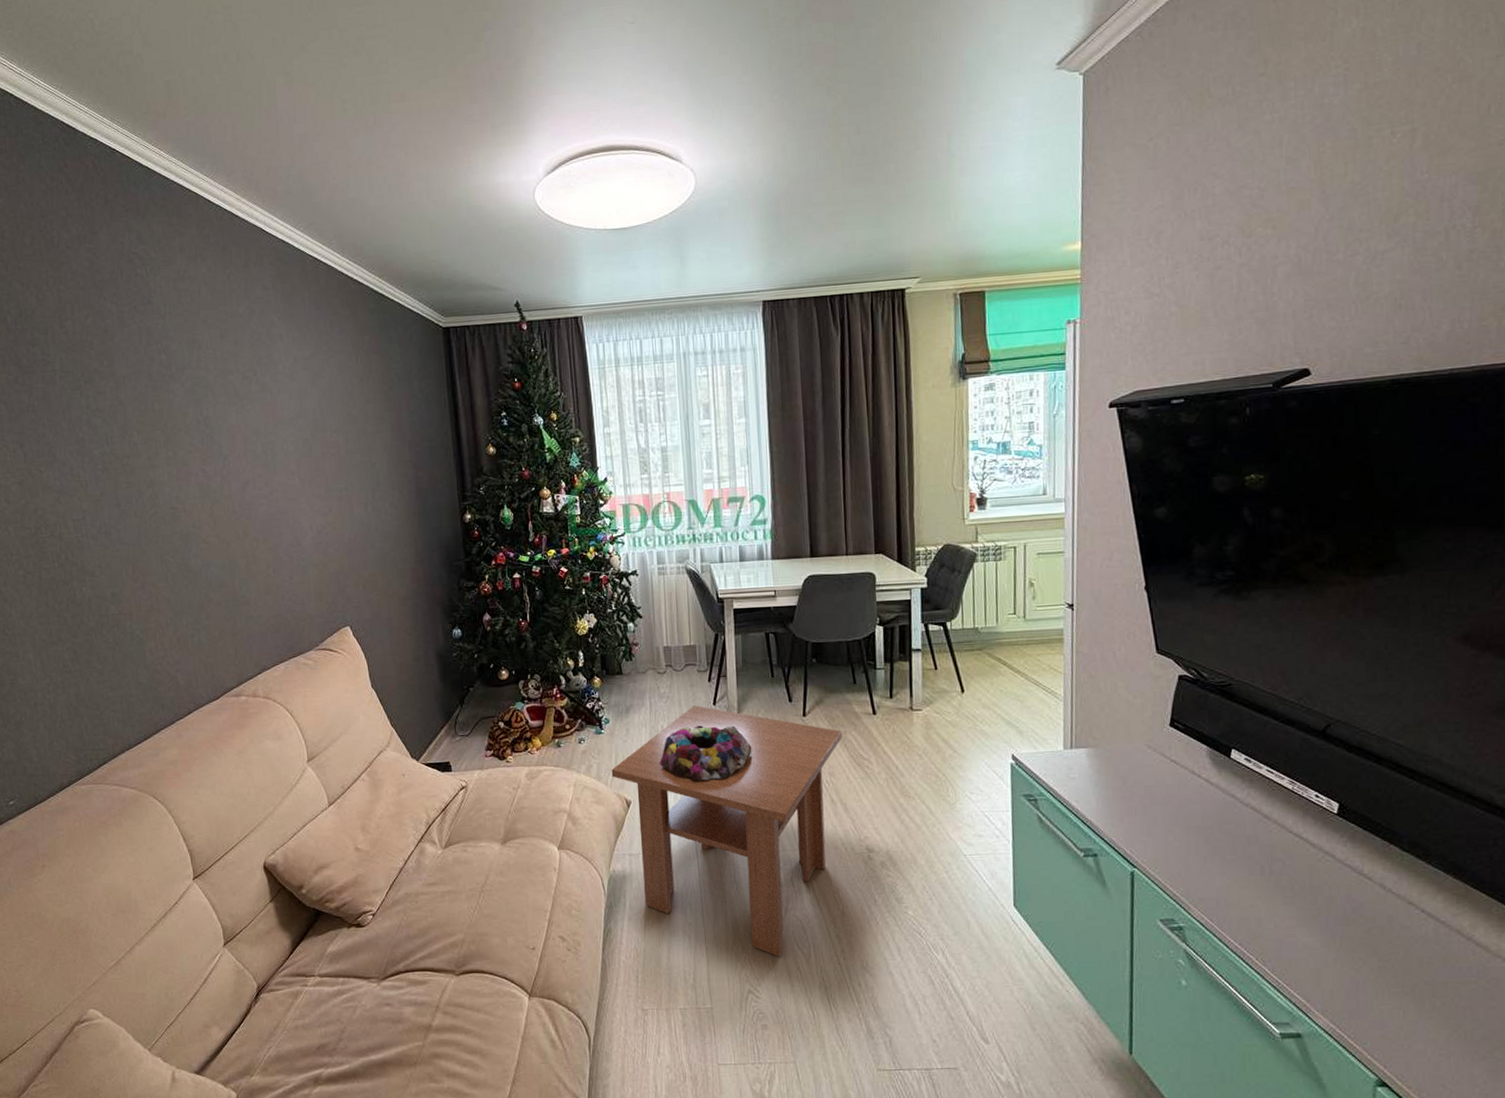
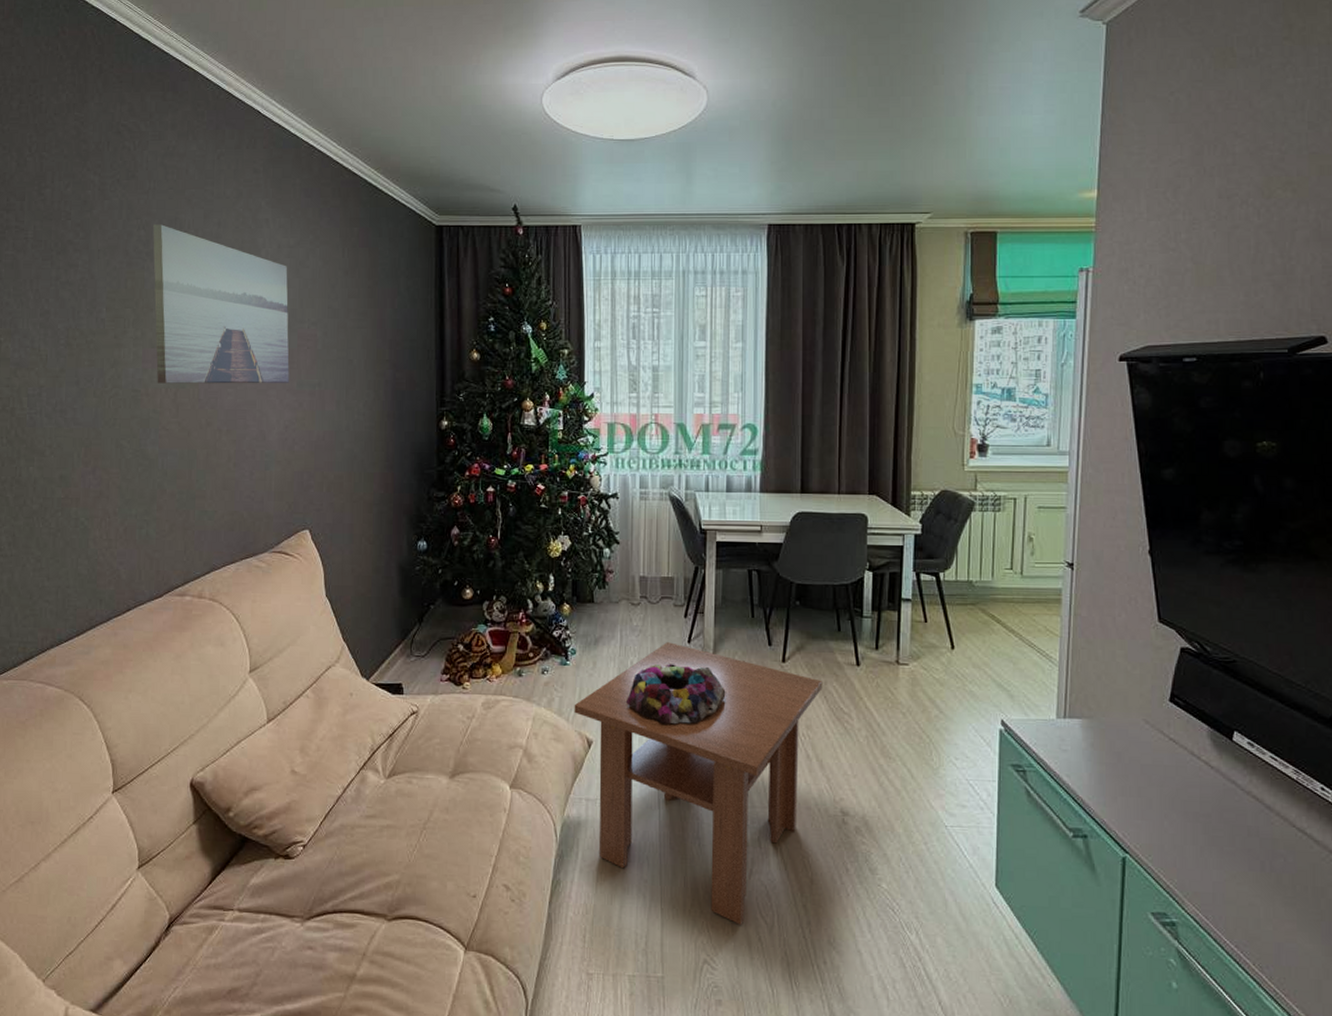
wall art: none [173,347,317,500] -> present [153,224,290,384]

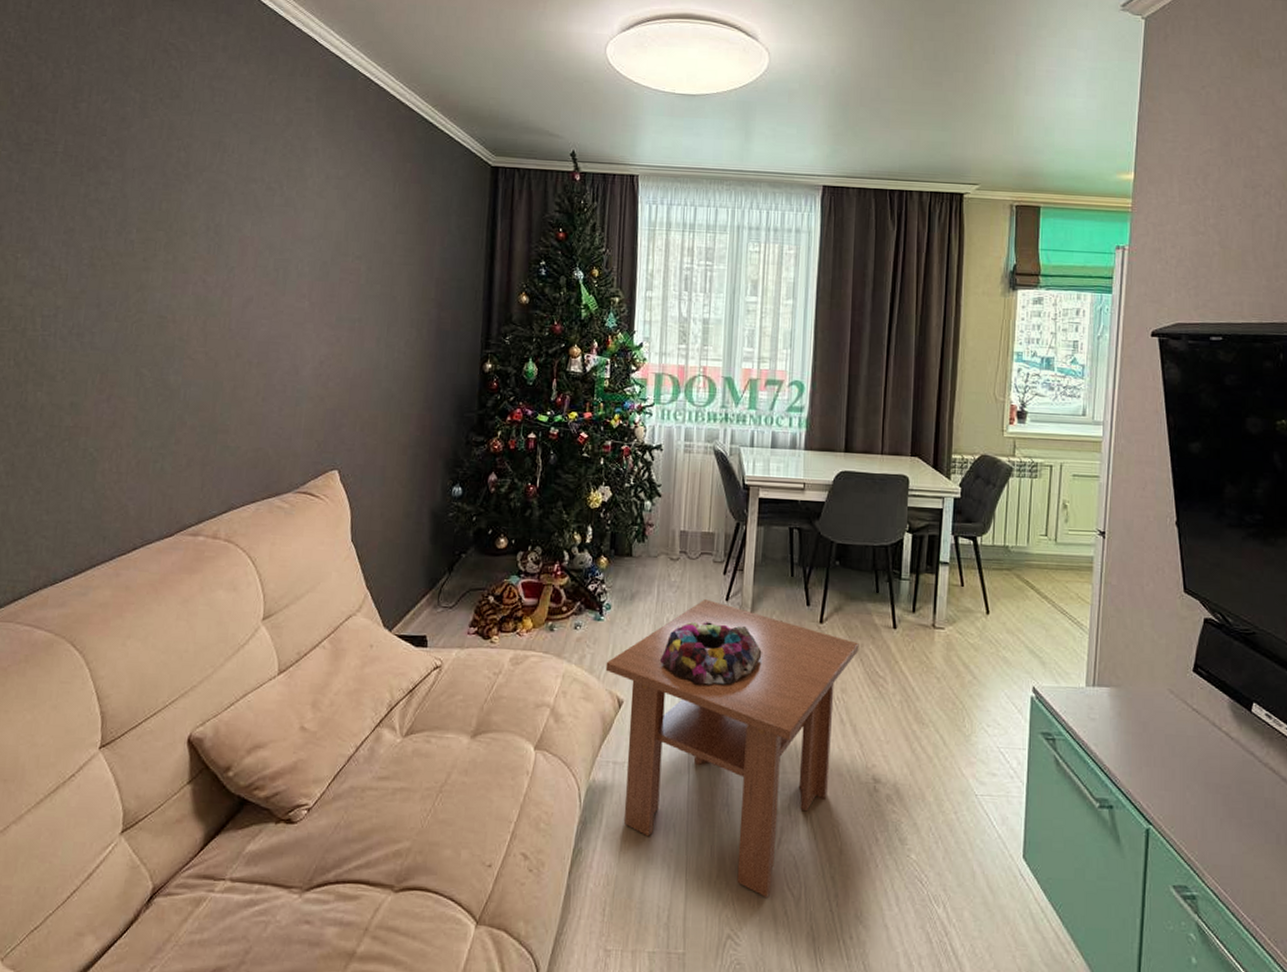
wall art: present [153,224,290,384] -> none [186,146,335,317]

